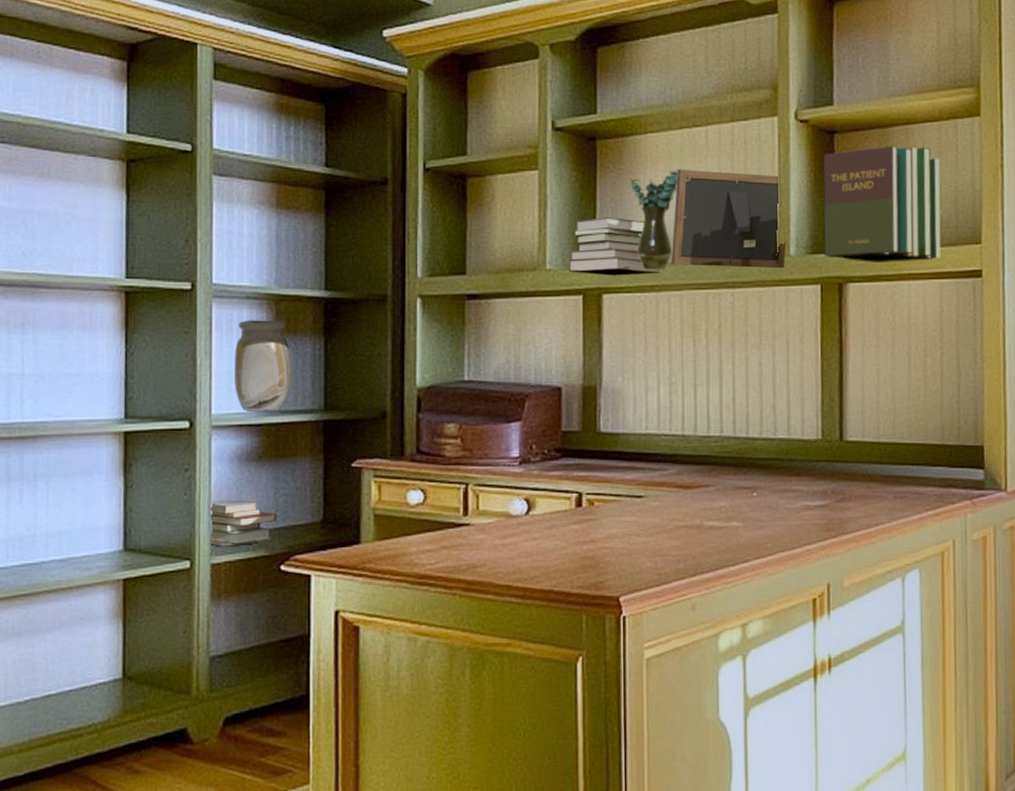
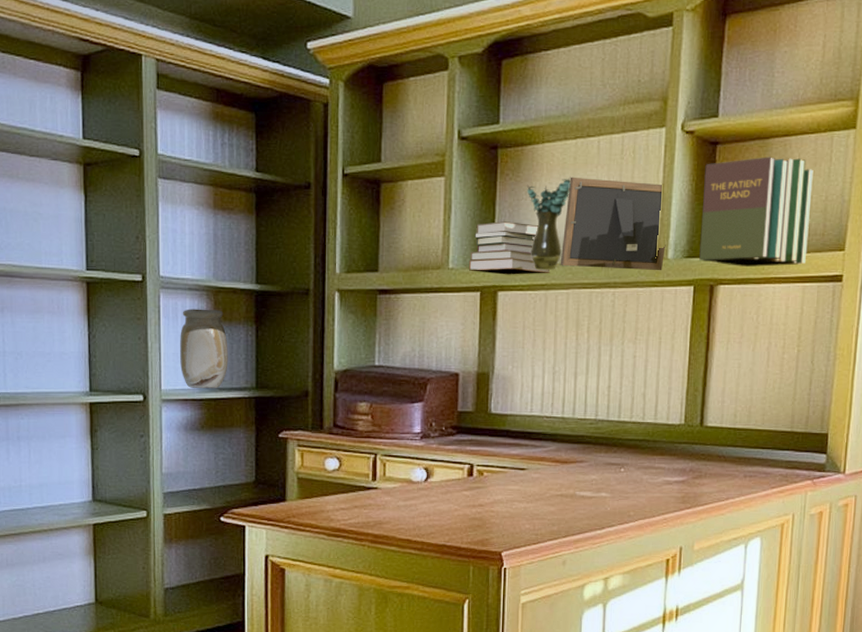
books: present [208,499,277,547] -> none [161,461,217,501]

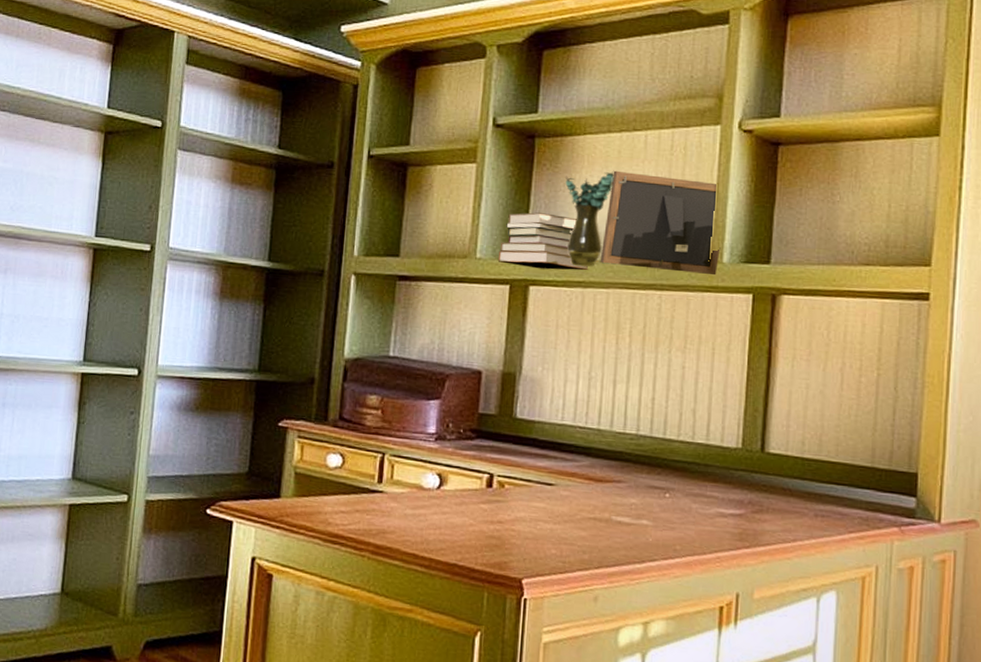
vase: present [180,309,228,389] -> none [180,282,233,369]
books: present [699,157,814,268] -> none [759,160,891,279]

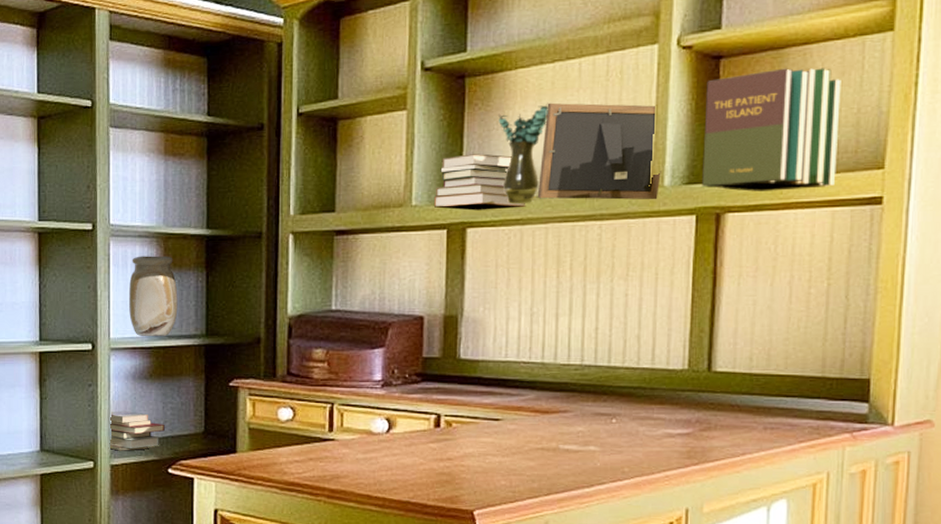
books: none [145,442,207,487] -> present [108,411,165,451]
vase: none [180,282,233,369] -> present [129,256,178,337]
books: none [759,160,891,279] -> present [702,68,841,193]

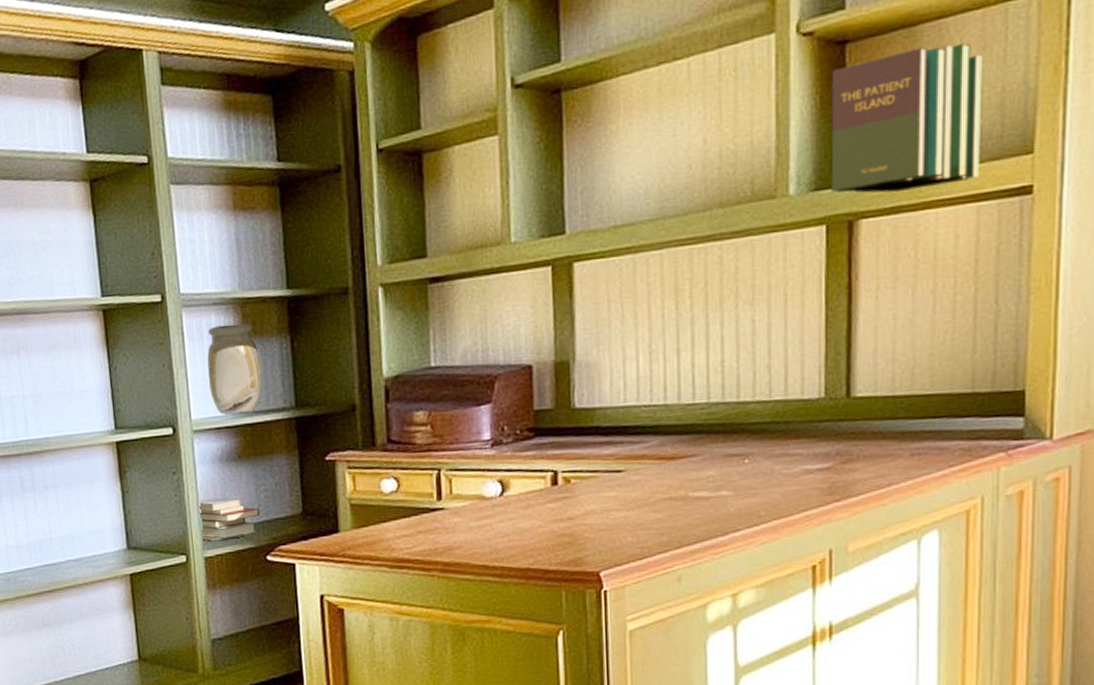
books: present [433,154,526,211] -> none [534,176,638,243]
vase: present [498,103,551,204] -> none [601,111,658,231]
picture frame: present [537,102,661,200] -> none [649,104,785,222]

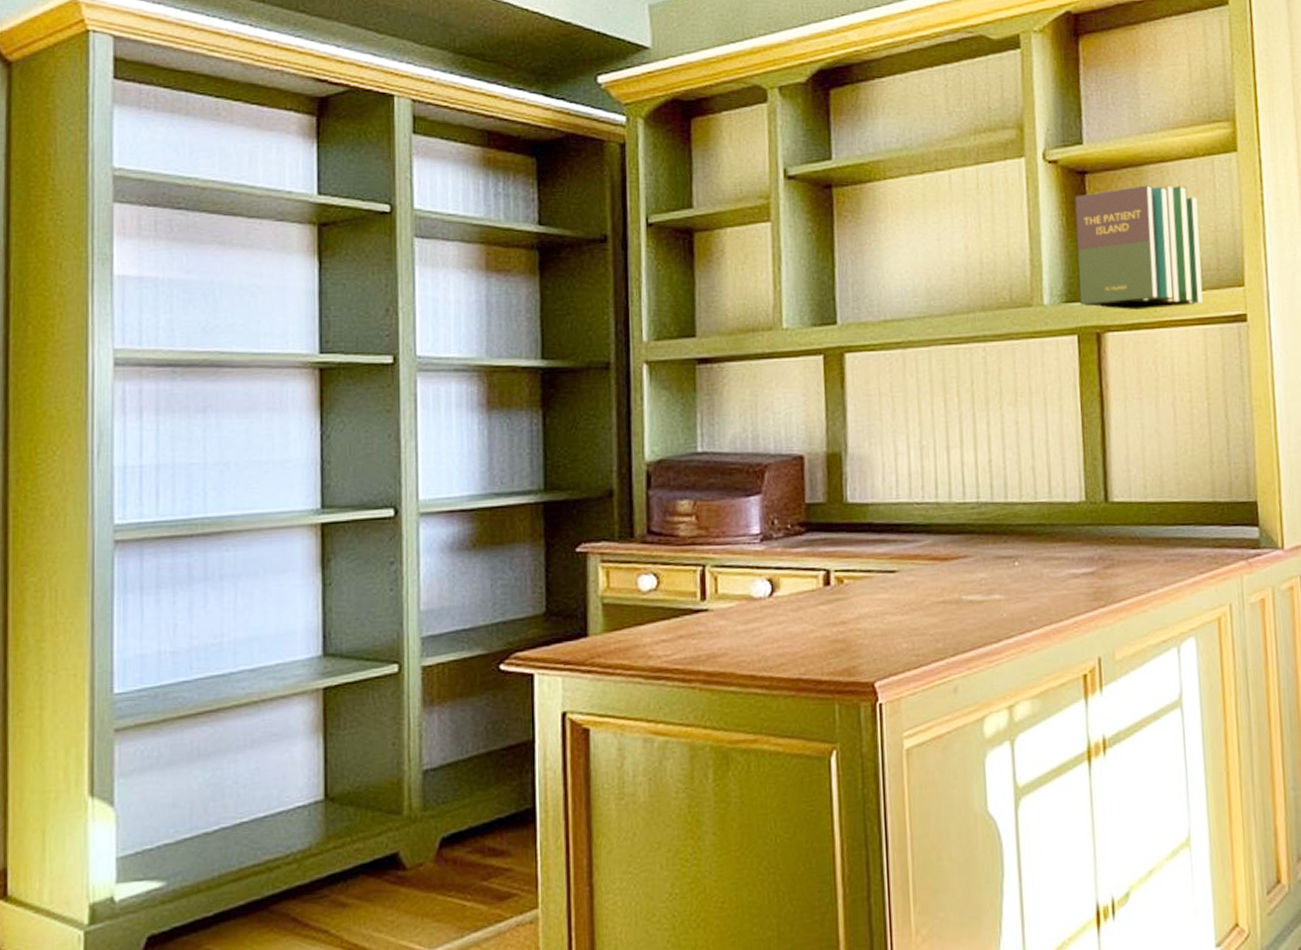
books: present [199,497,260,542] -> none [418,593,494,647]
vase: present [207,324,263,415] -> none [443,394,507,497]

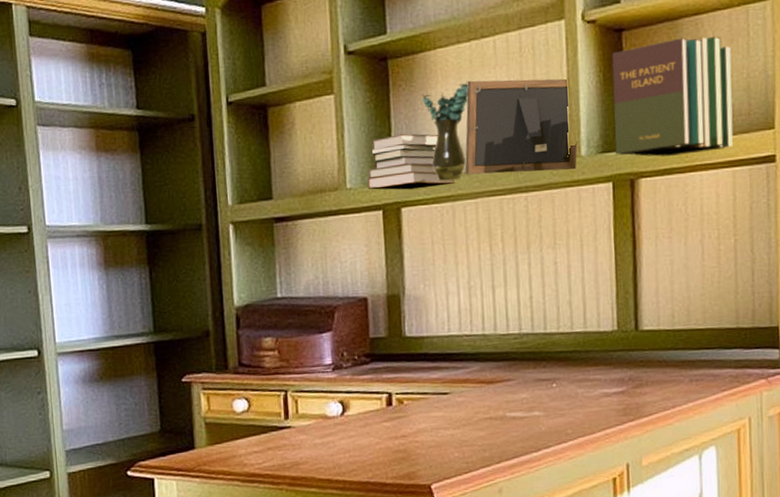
books: none [806,270,907,333] -> present [367,133,456,190]
vase: none [870,216,924,325] -> present [422,80,470,181]
picture frame: none [917,216,1040,320] -> present [465,78,578,175]

